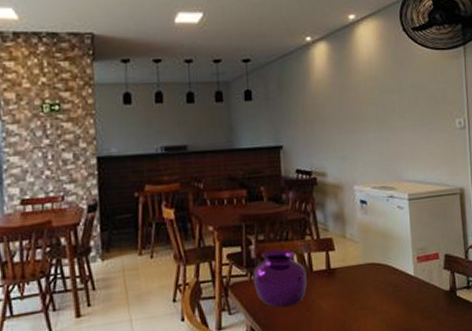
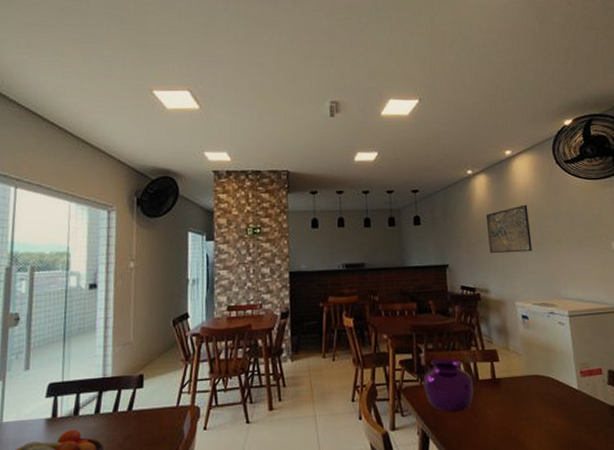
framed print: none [325,77,374,132] -> present [486,204,532,253]

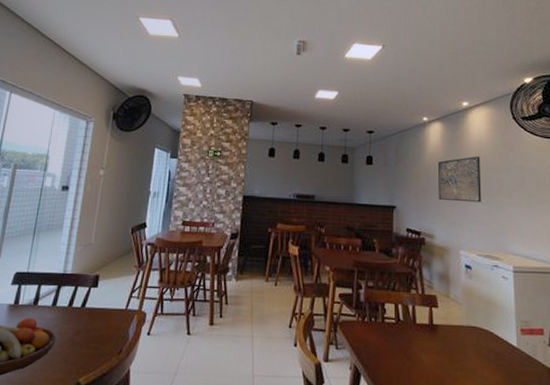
vase: present [423,358,474,413] -> none [360,297,410,353]

